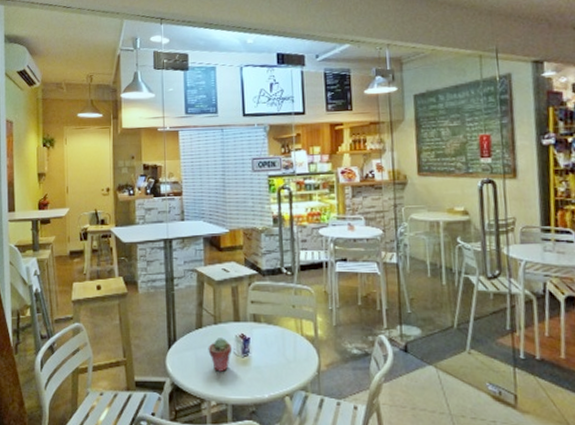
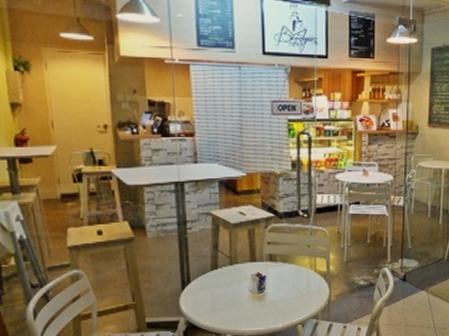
potted succulent: present [208,338,233,372] -> none [223,277,248,308]

